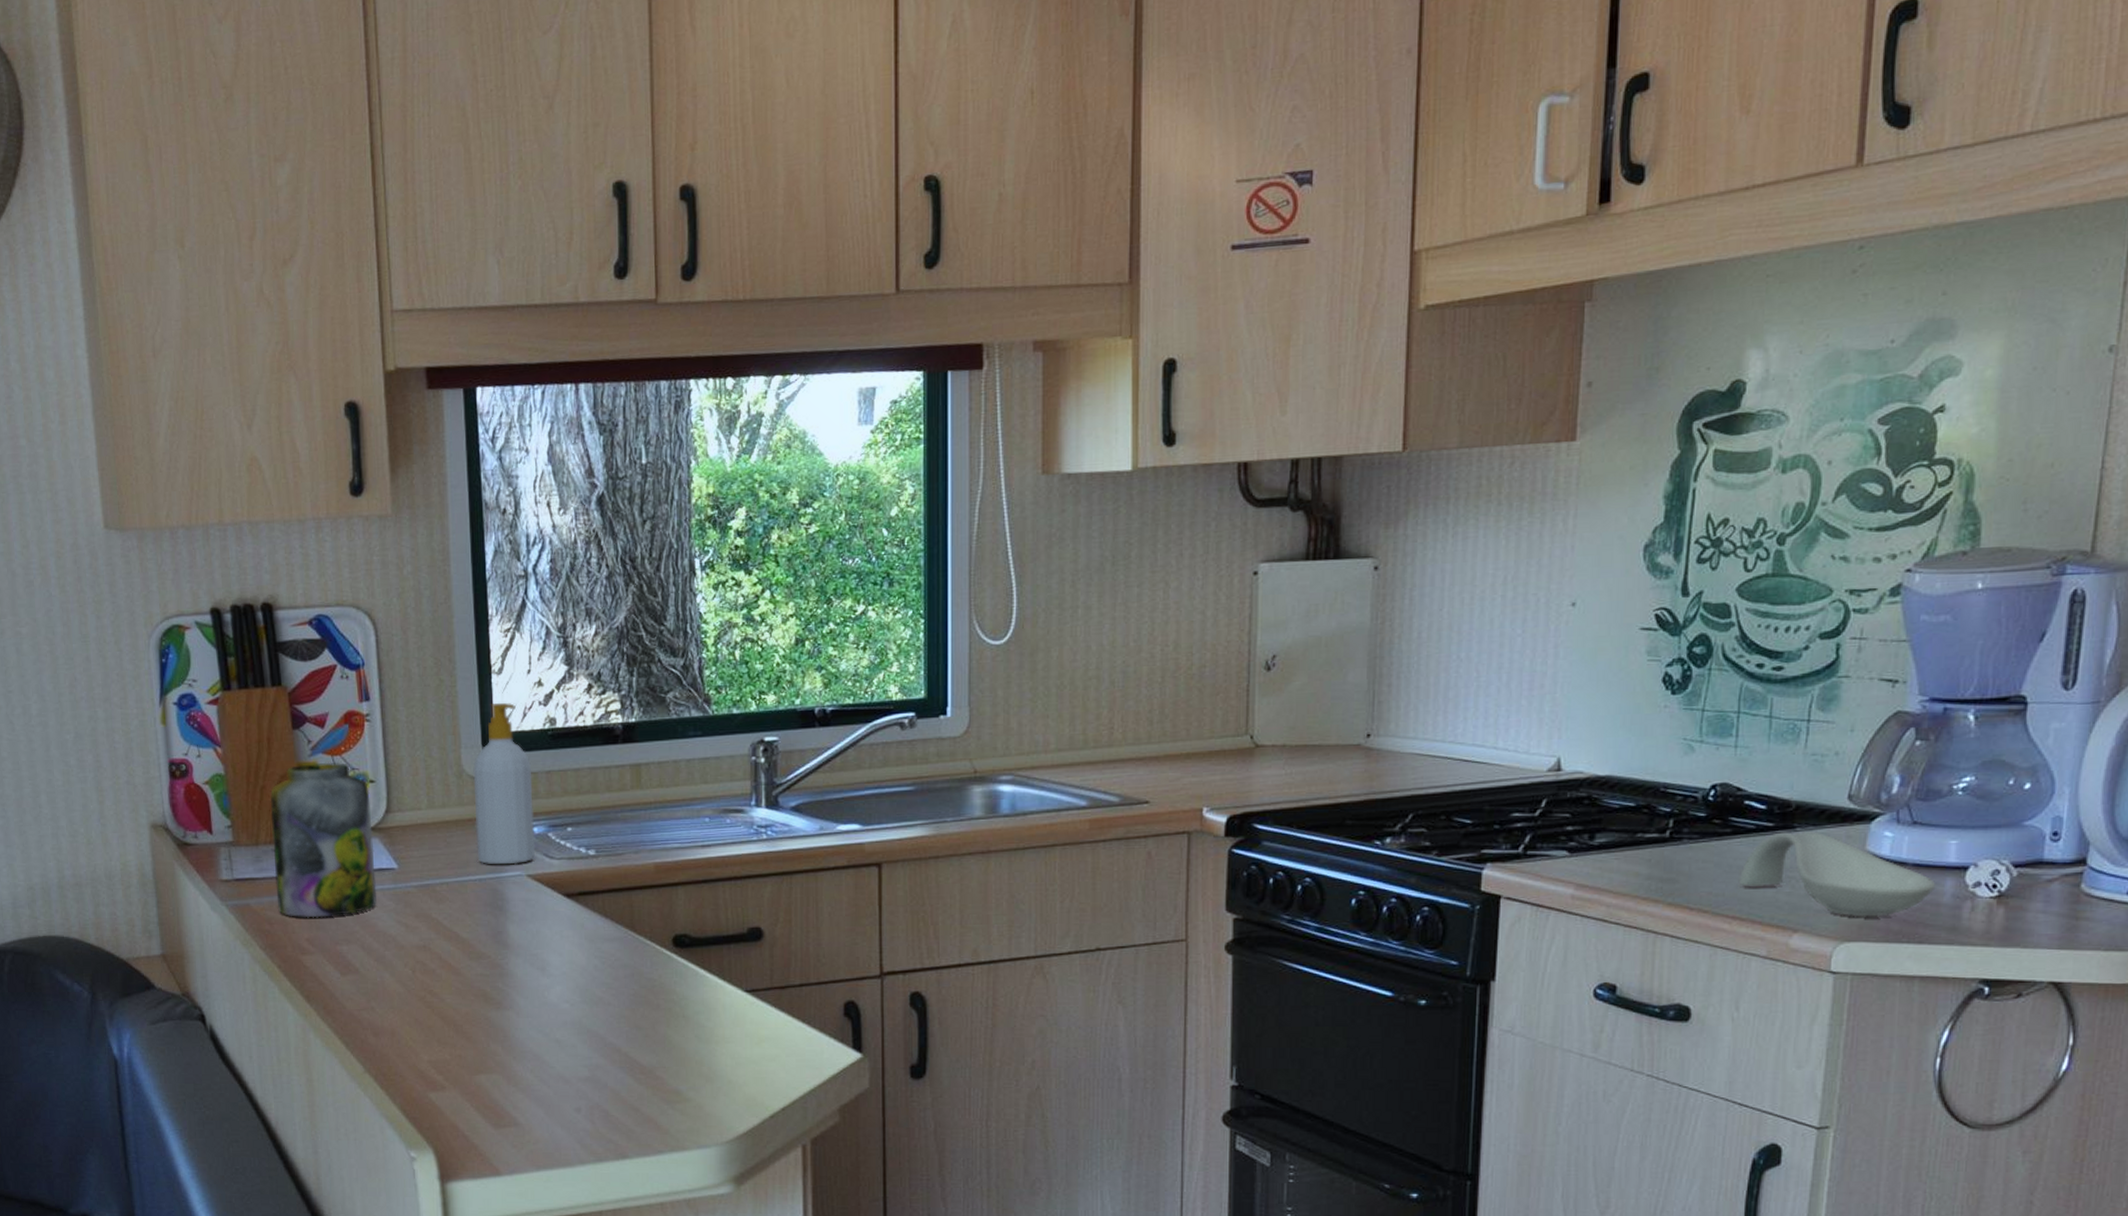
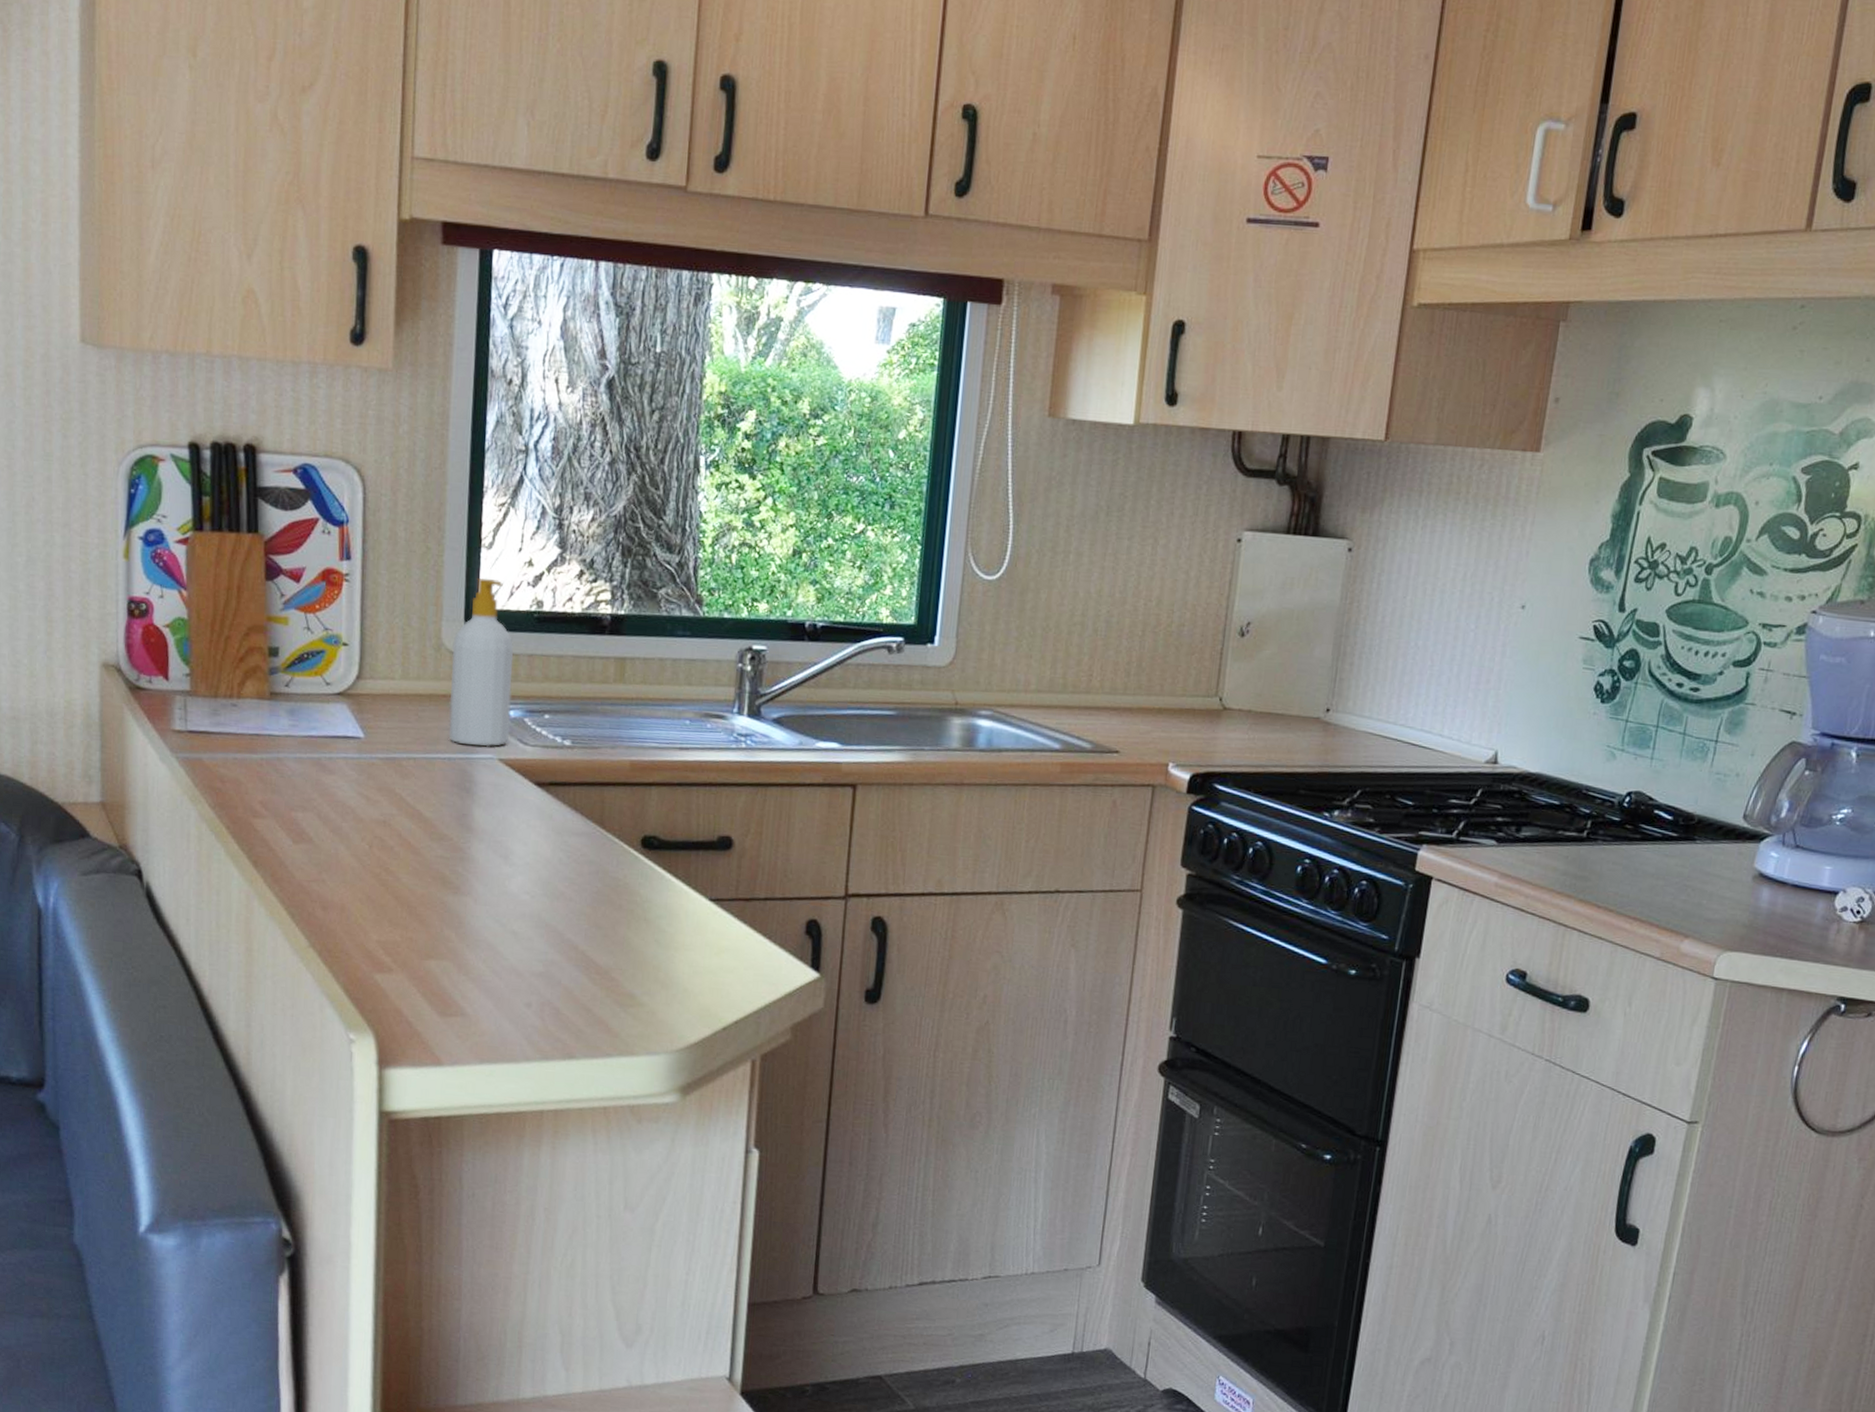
jar: present [270,762,377,918] -> none [231,618,342,781]
spoon rest: present [1740,831,1936,917] -> none [1643,843,1810,931]

